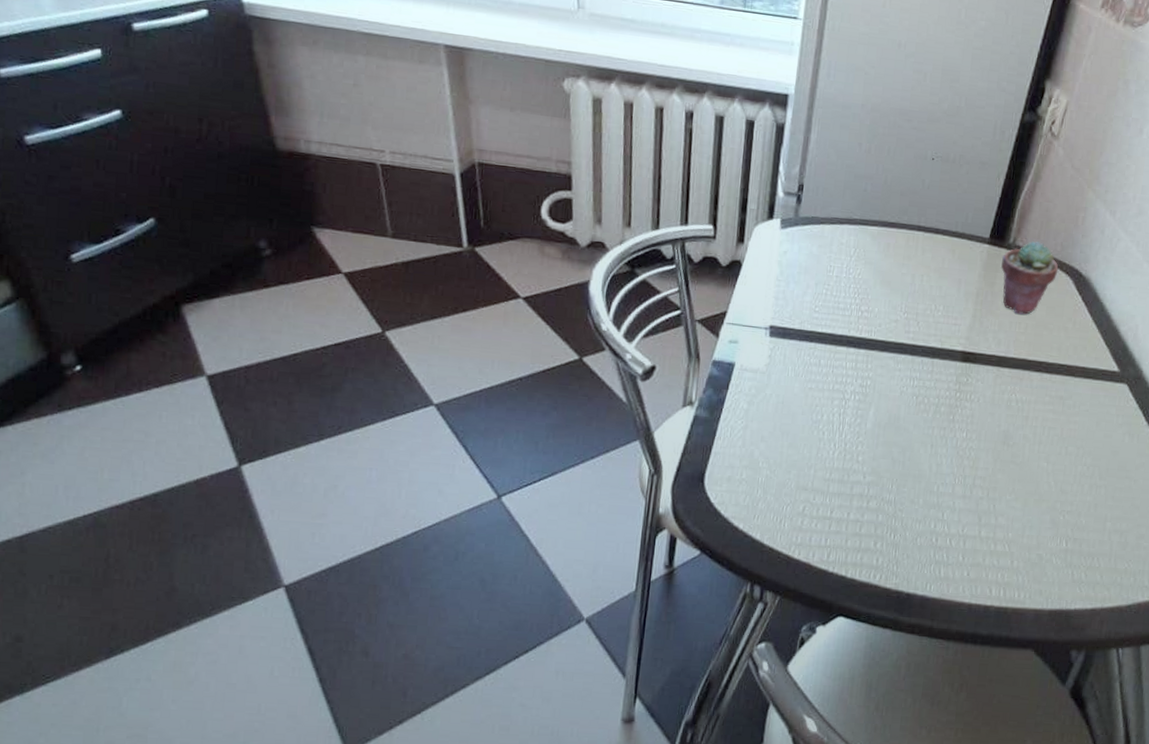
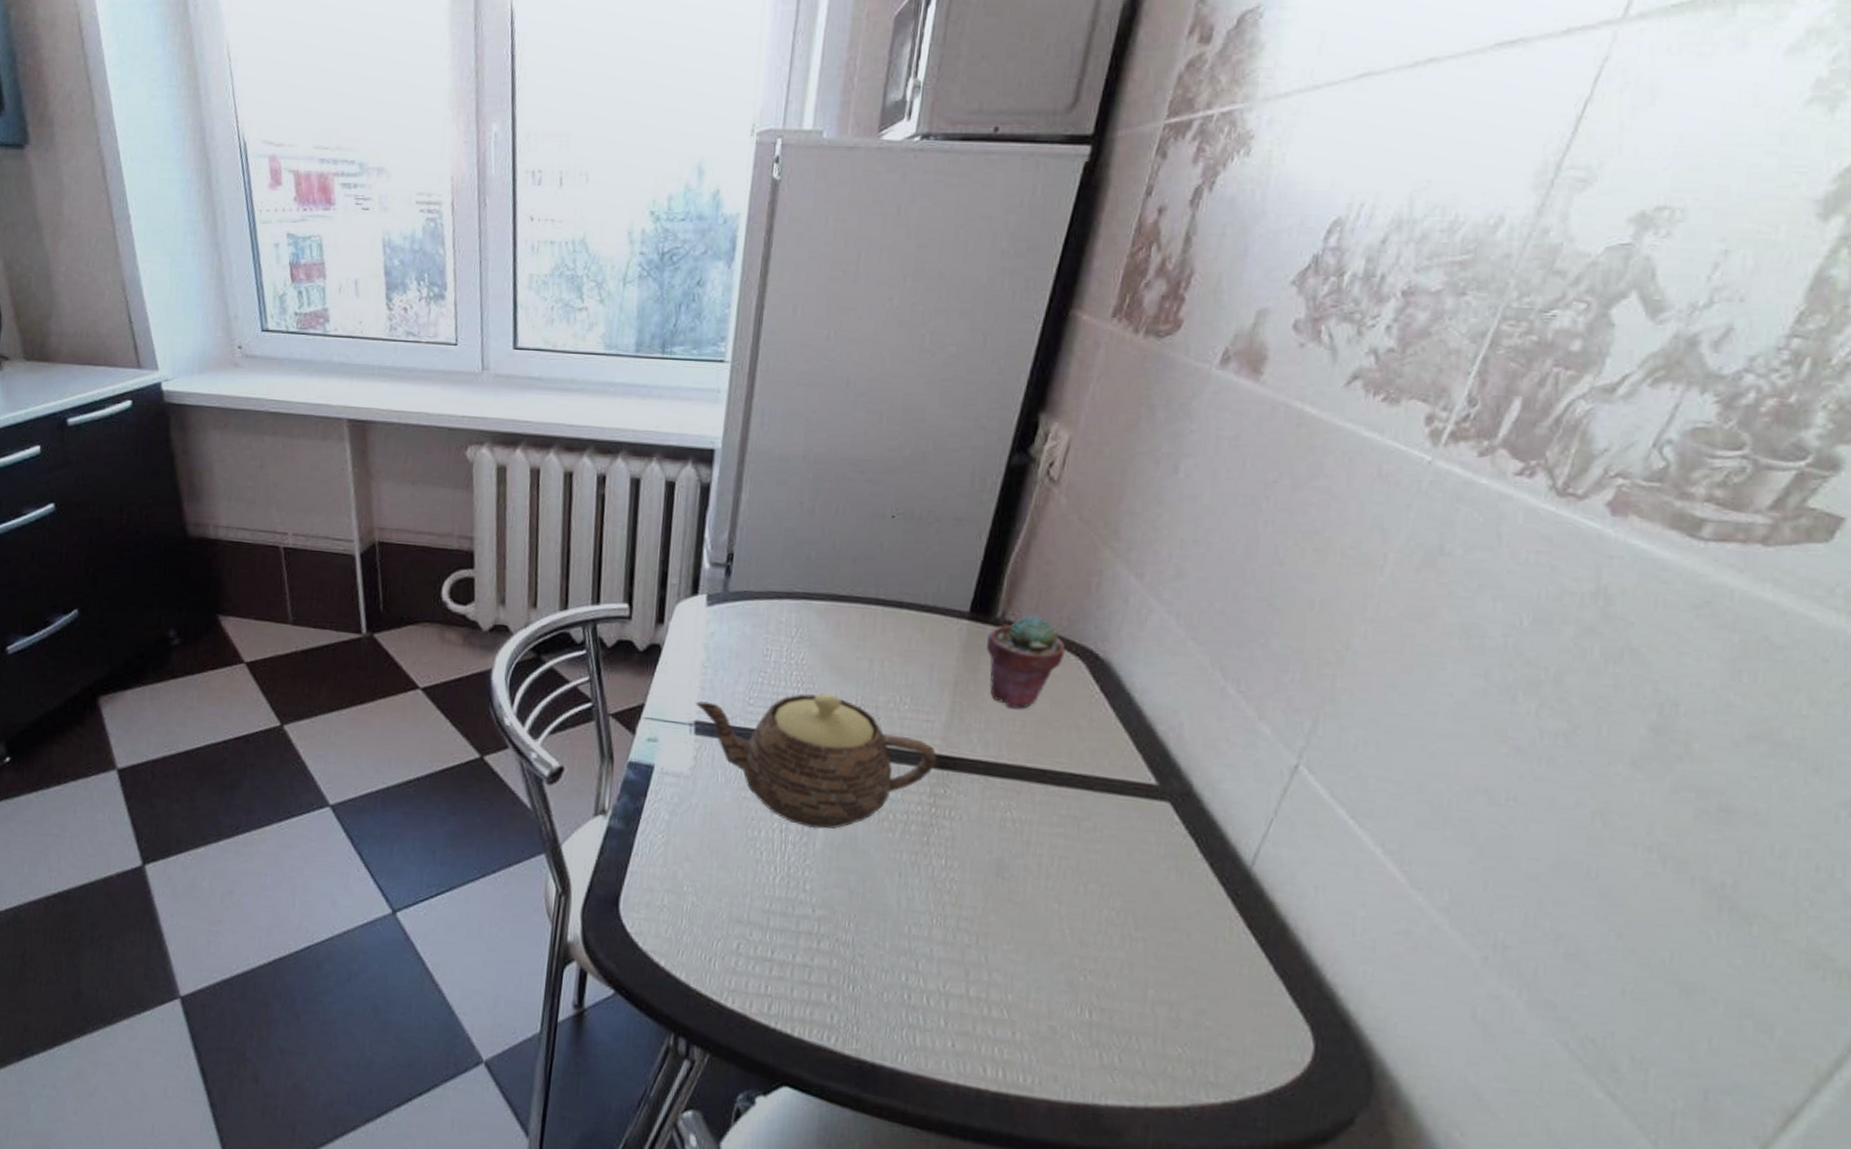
teapot: none [771,302,962,413] -> present [696,693,937,830]

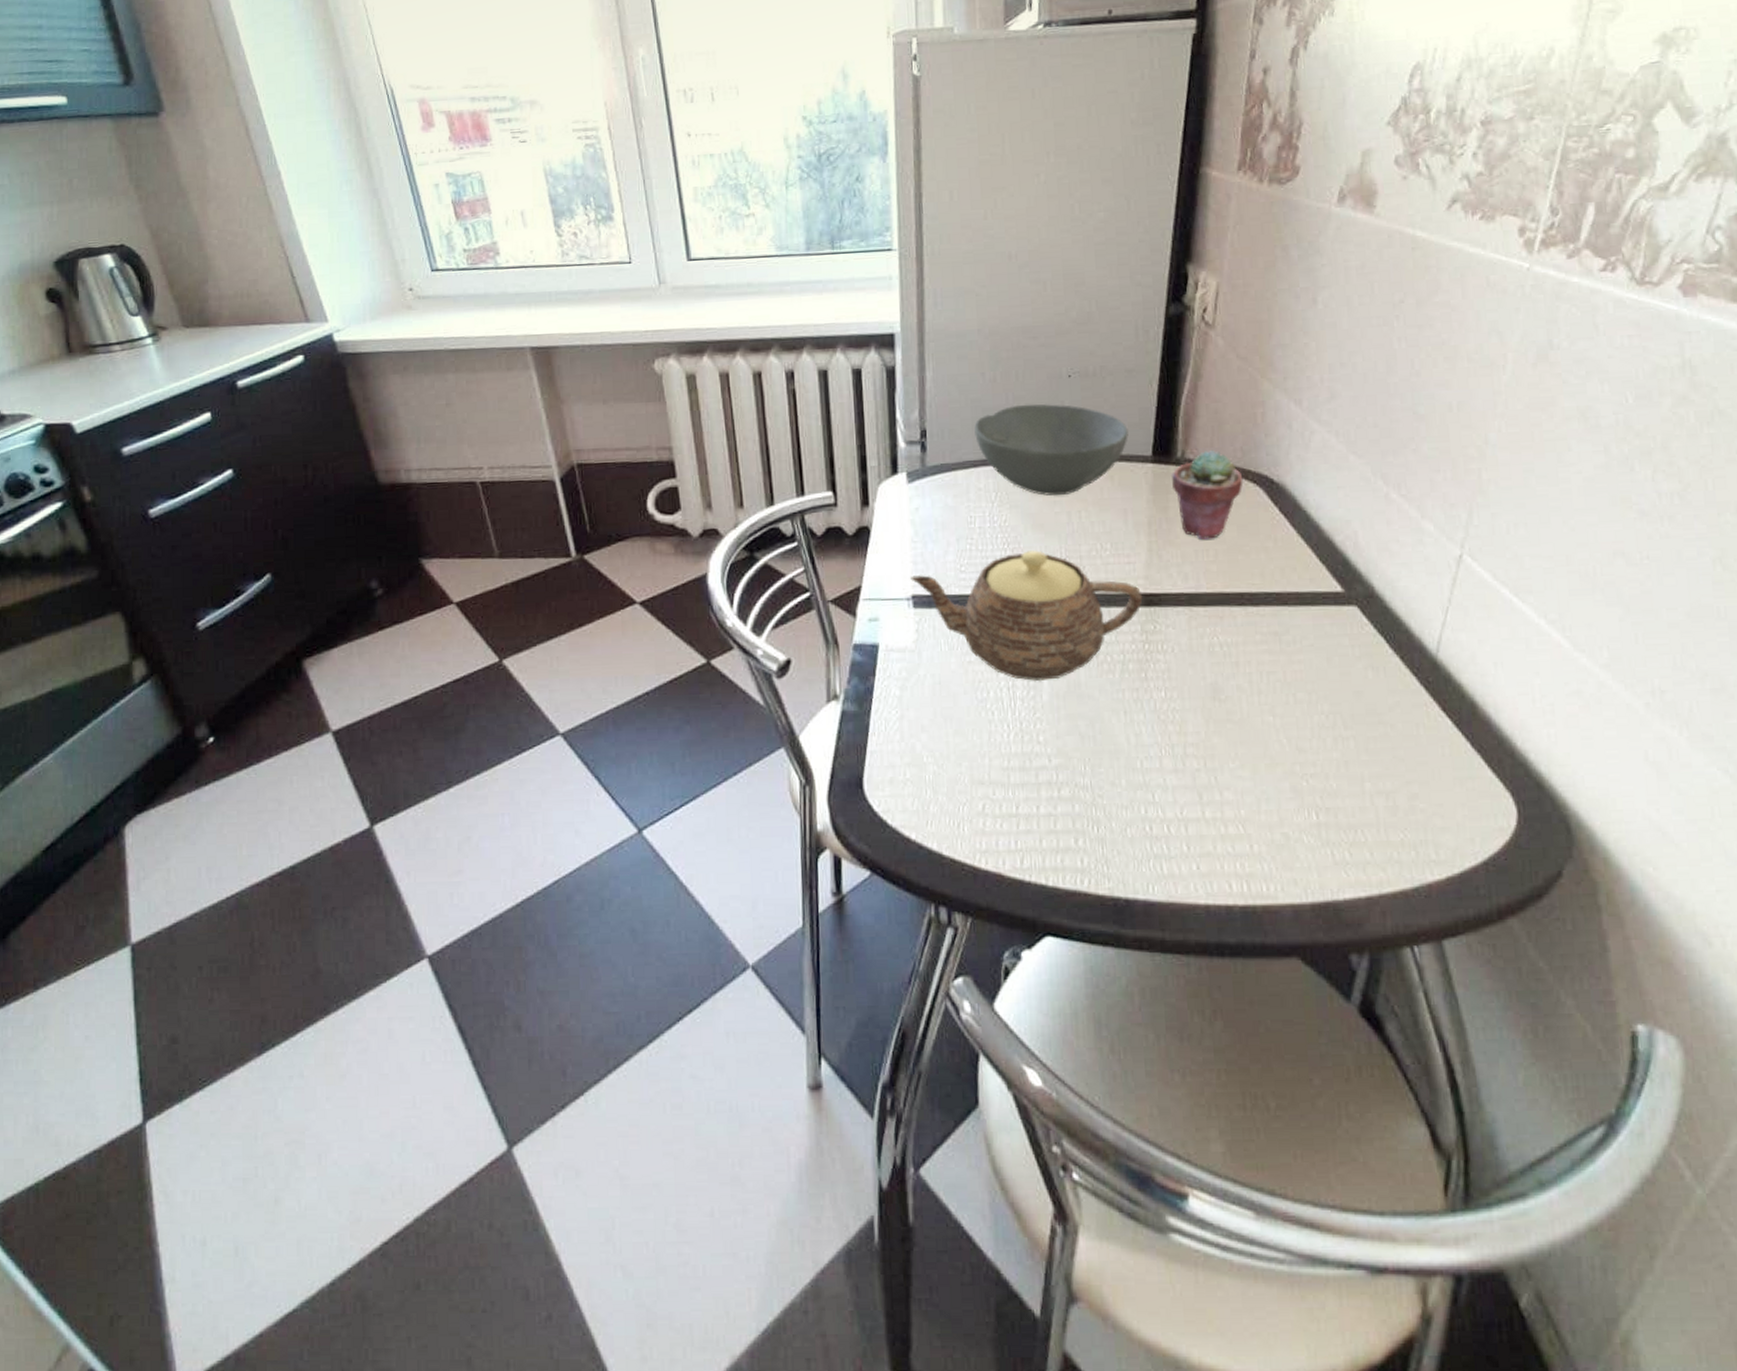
bowl: none [783,540,948,641] -> present [974,404,1128,496]

